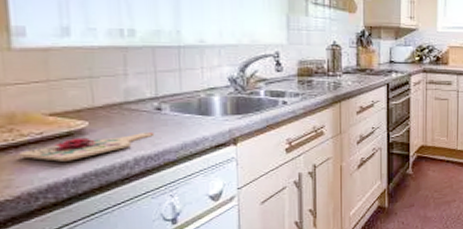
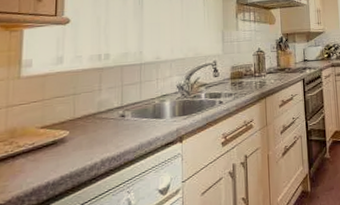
cutting board: present [19,133,155,161] -> none [14,136,118,167]

